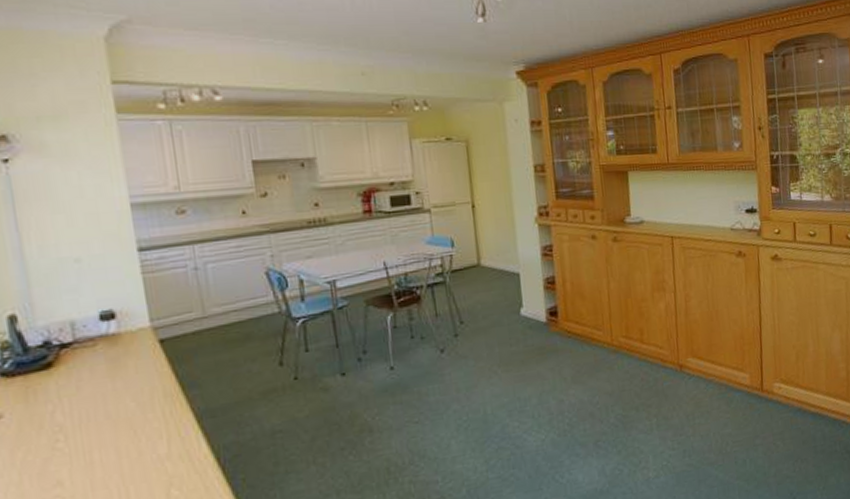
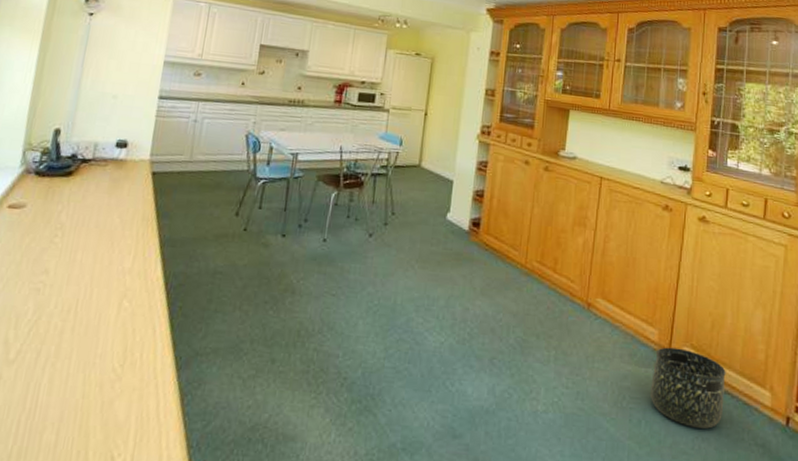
basket: none [749,385,816,454] -> present [651,347,726,429]

